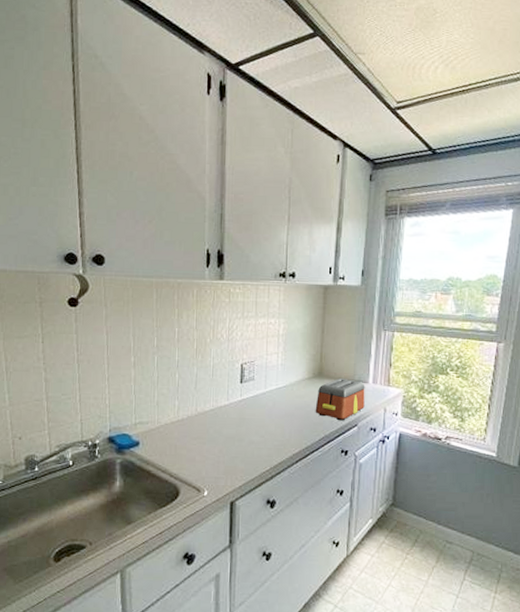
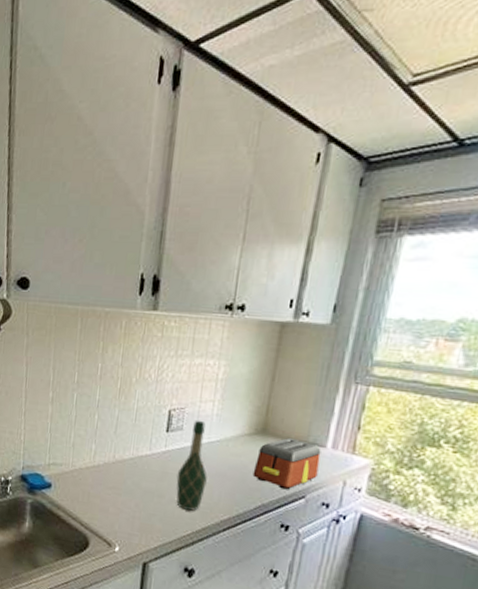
wine bottle: none [253,370,278,449] -> present [176,420,207,511]

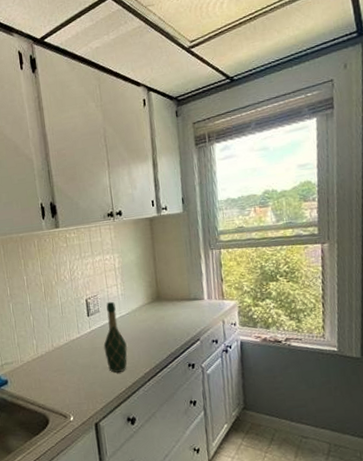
toaster: present [252,437,321,490] -> none [158,298,204,338]

